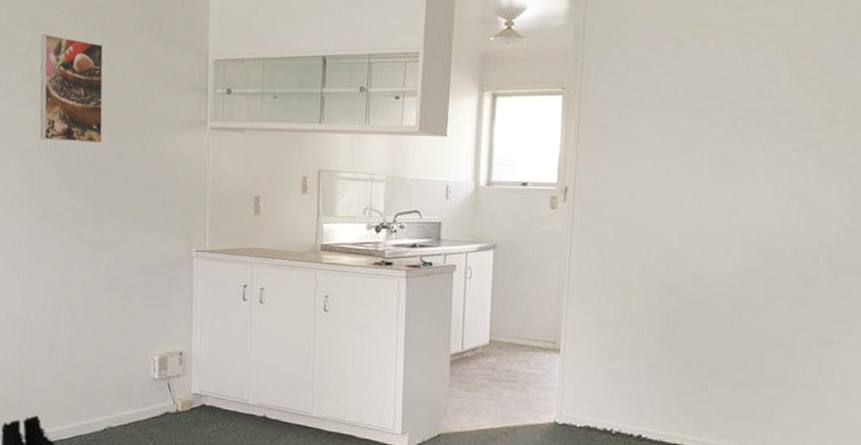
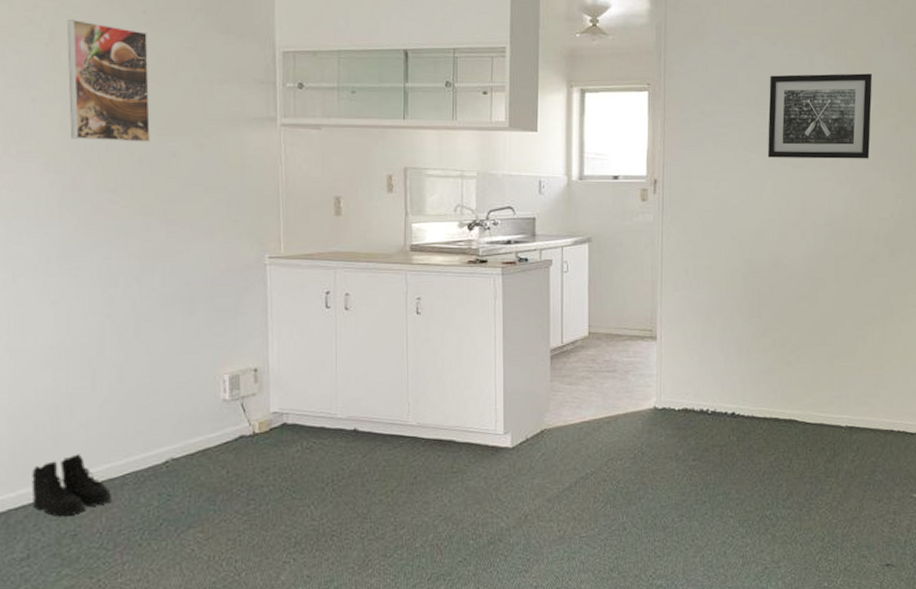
wall art: none [691,74,819,170] -> present [767,73,872,159]

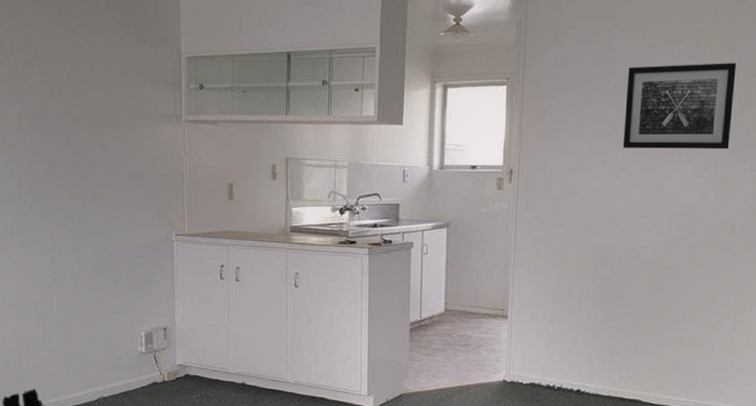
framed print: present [66,19,151,143] -> none [22,35,85,138]

